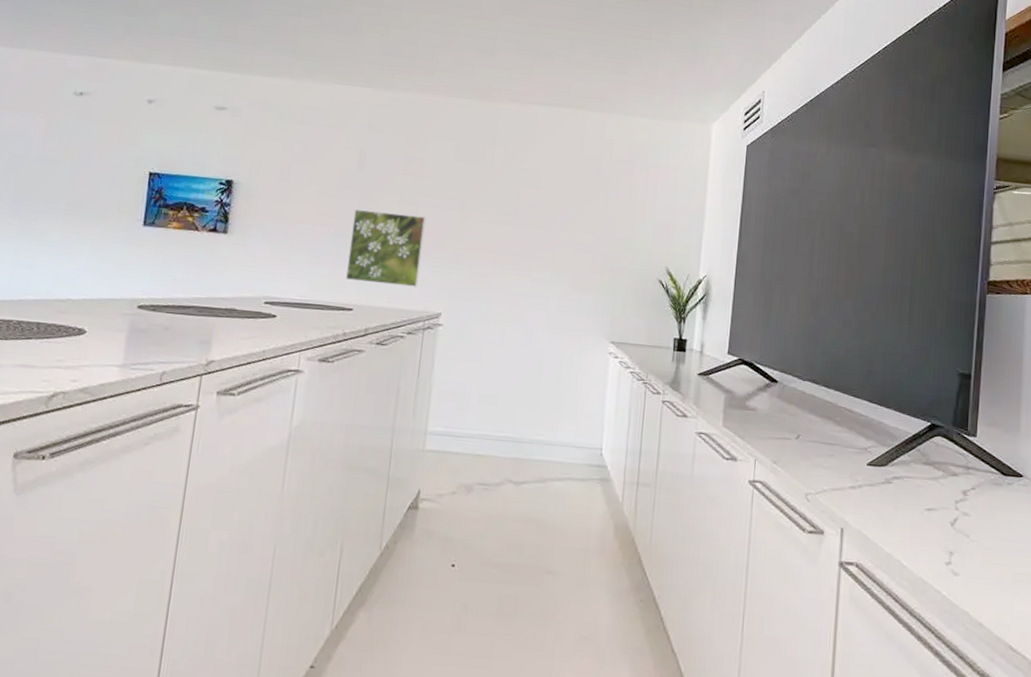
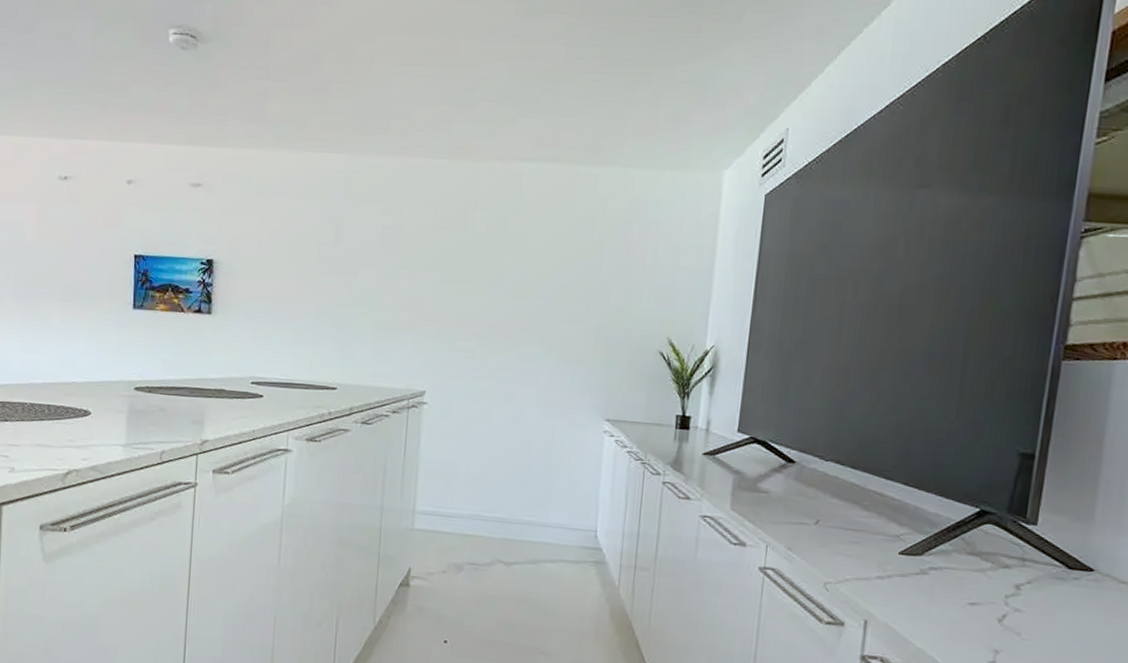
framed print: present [346,210,426,287] -> none [329,285,407,365]

